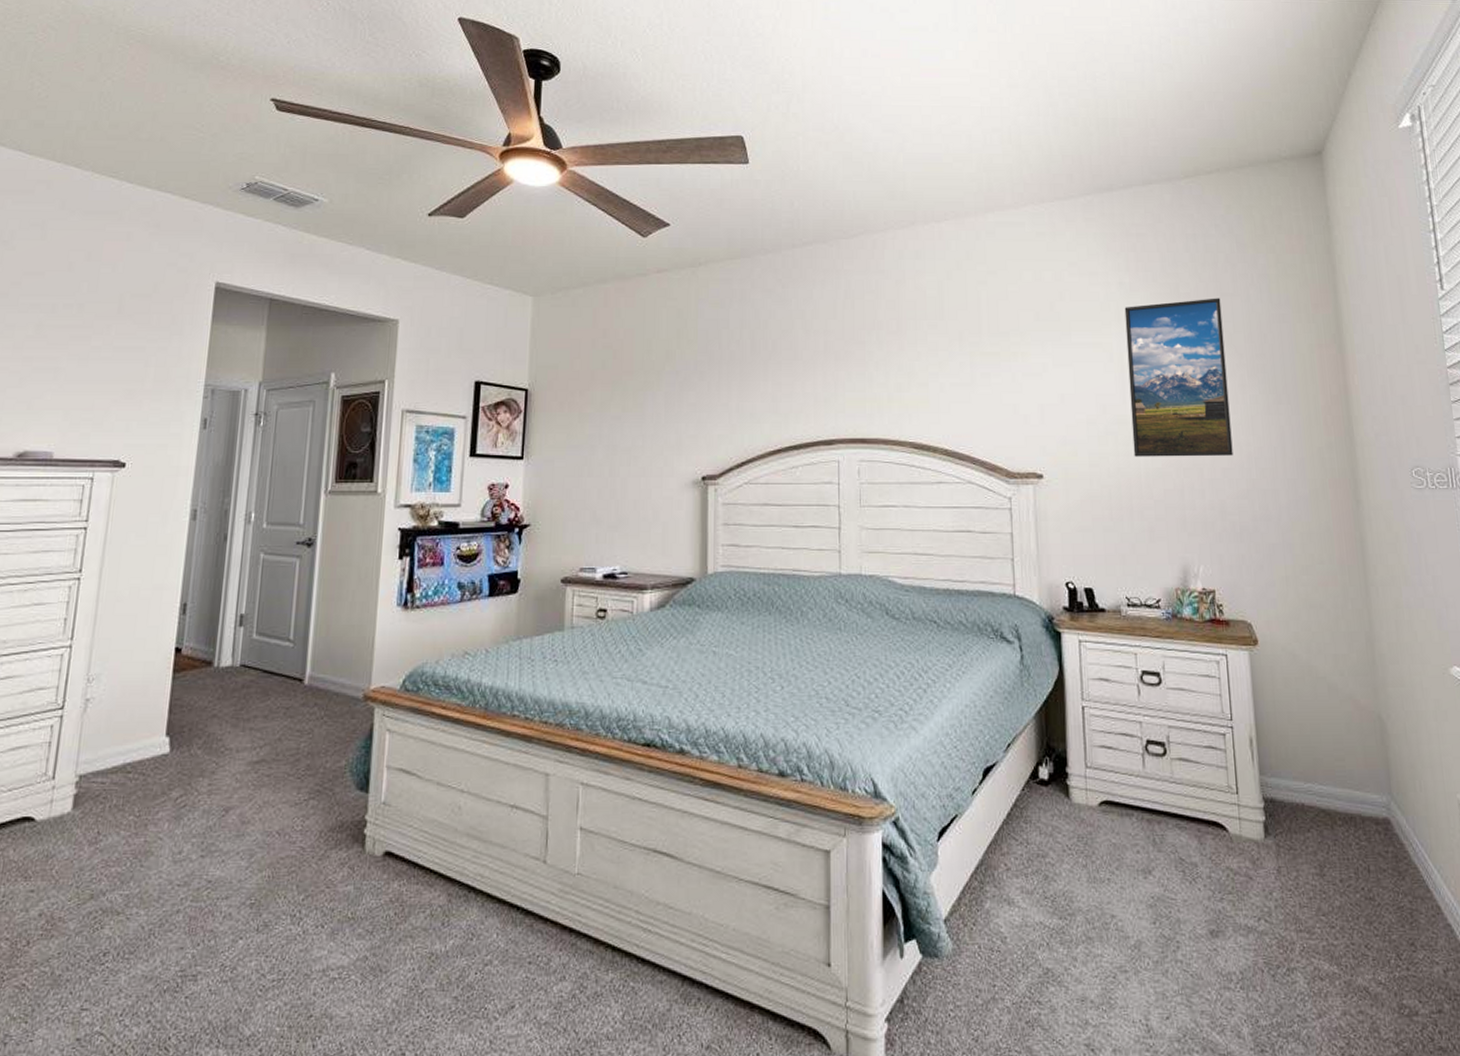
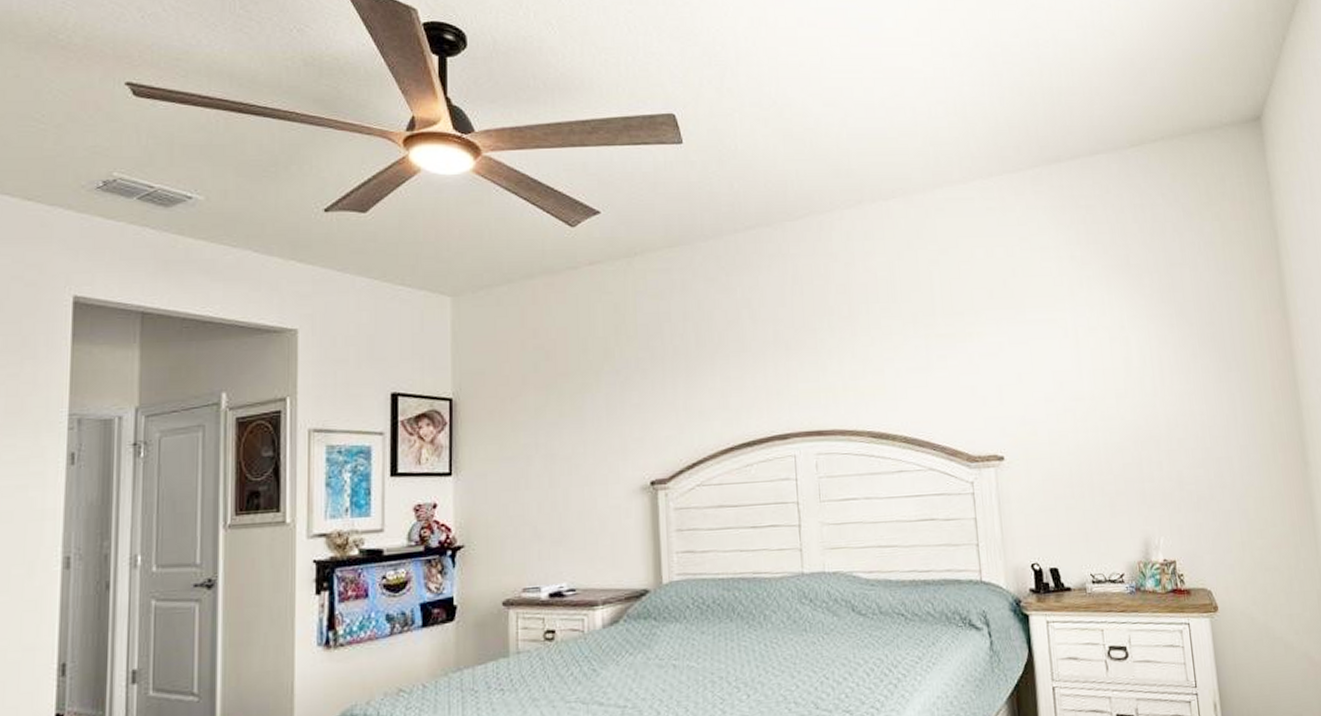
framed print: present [1124,298,1233,457] -> none [1077,268,1188,433]

